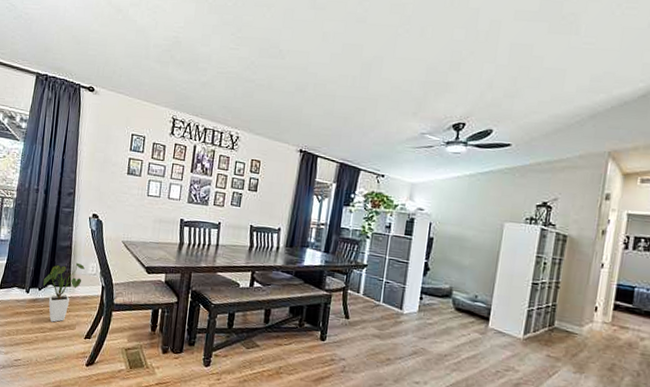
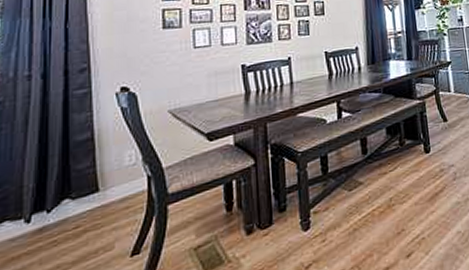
house plant: present [43,262,85,322] -> none [54,156,118,252]

